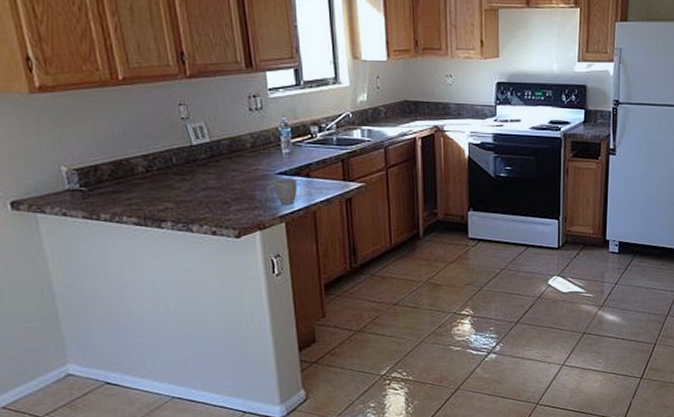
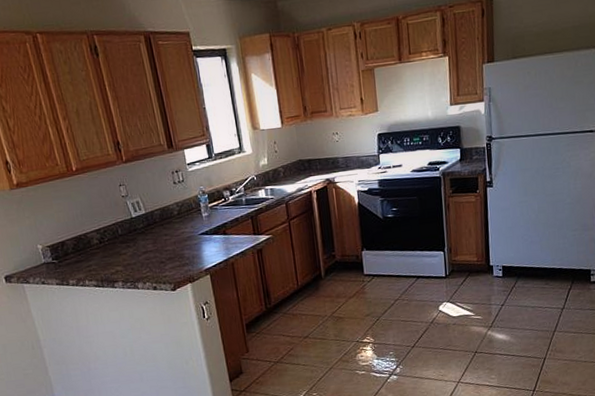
mug: present [267,179,297,205] -> none [193,237,217,260]

